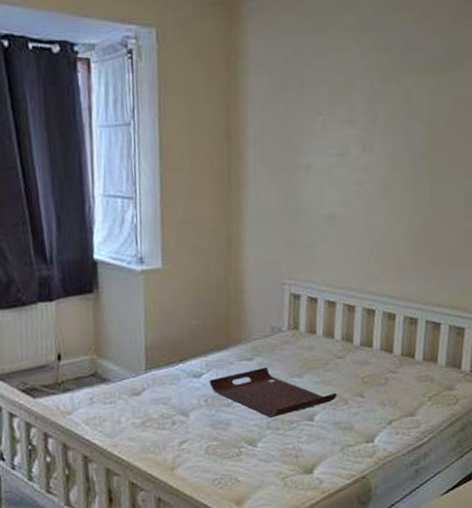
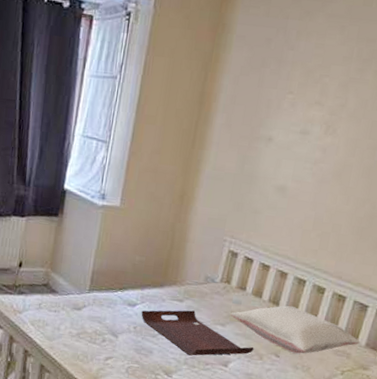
pillow: none [305,339,441,390] -> present [230,305,361,354]

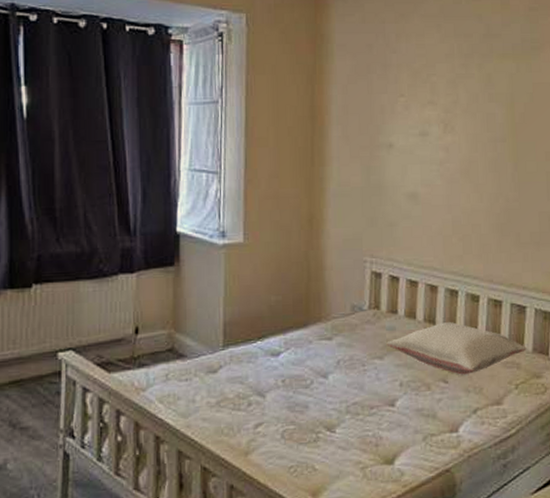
serving tray: present [141,310,254,356] -> none [287,347,419,402]

